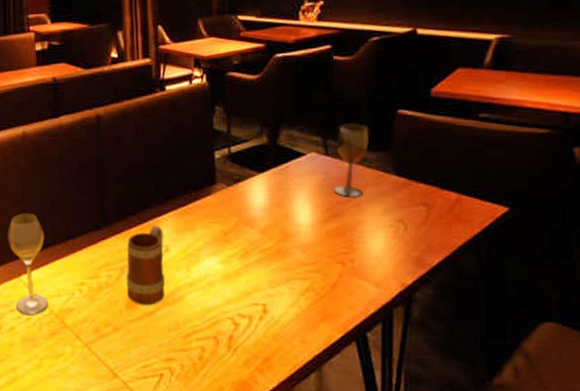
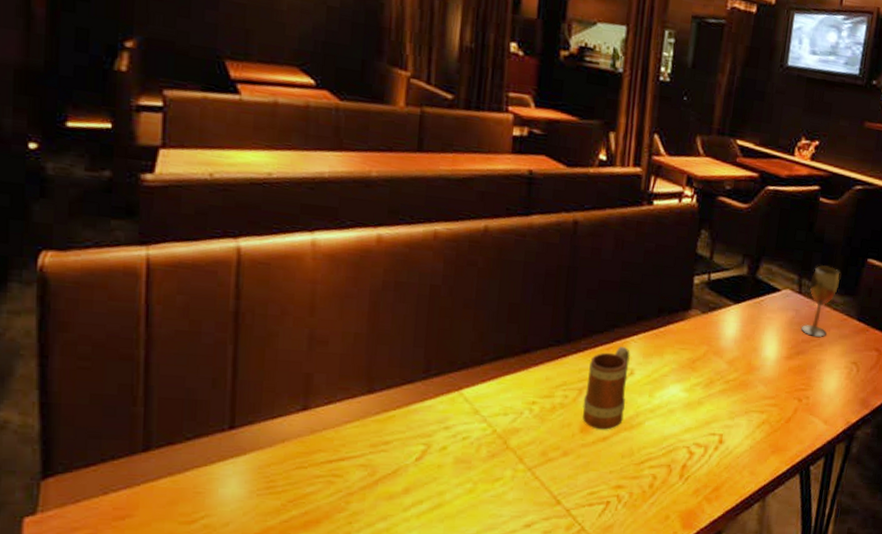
wineglass: present [7,213,48,314] -> none [450,319,497,433]

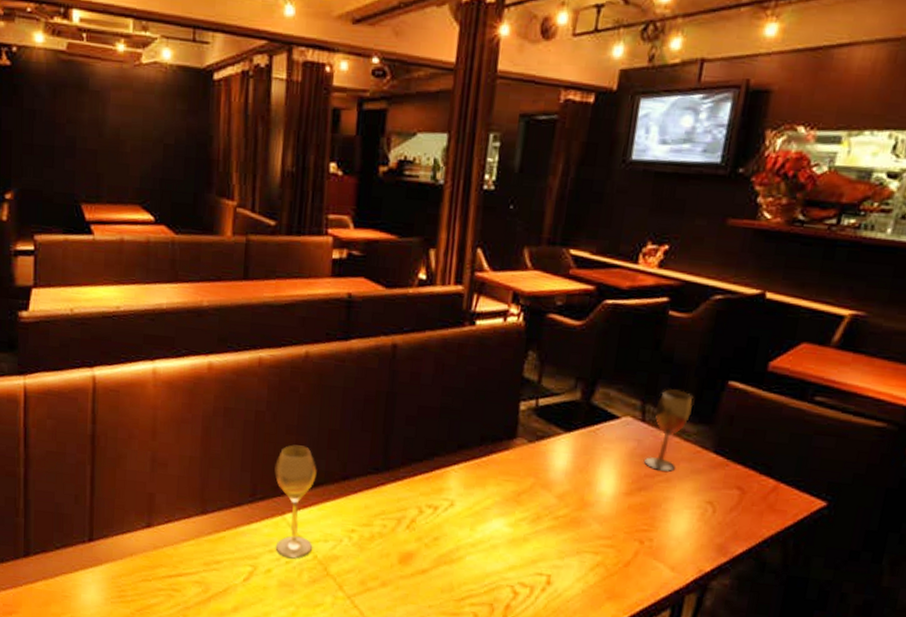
wineglass: none [450,319,497,433] -> present [274,445,317,558]
beer mug: present [583,346,630,430] -> none [401,475,451,562]

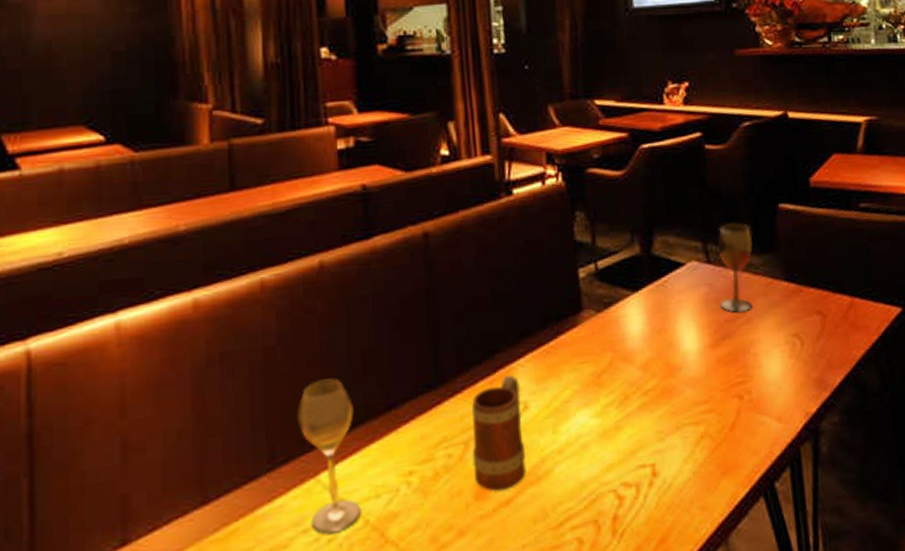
beer mug: none [401,475,451,562] -> present [472,374,526,492]

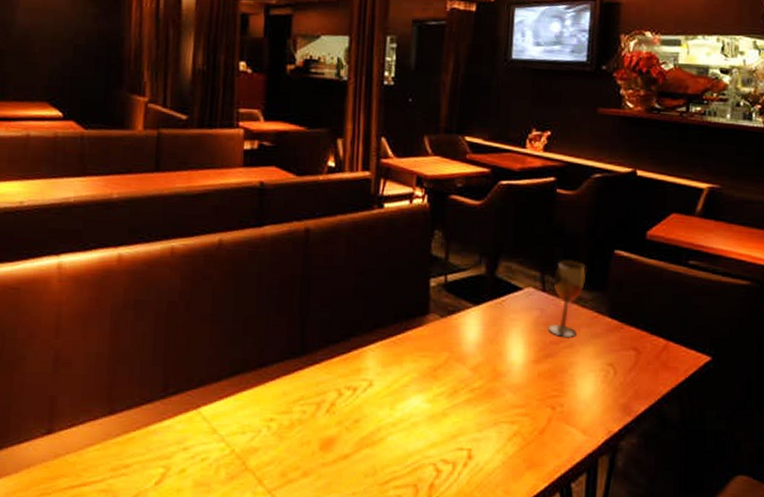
wineglass: present [297,378,360,534] -> none [188,334,233,454]
beer mug: present [472,374,526,492] -> none [322,356,368,447]

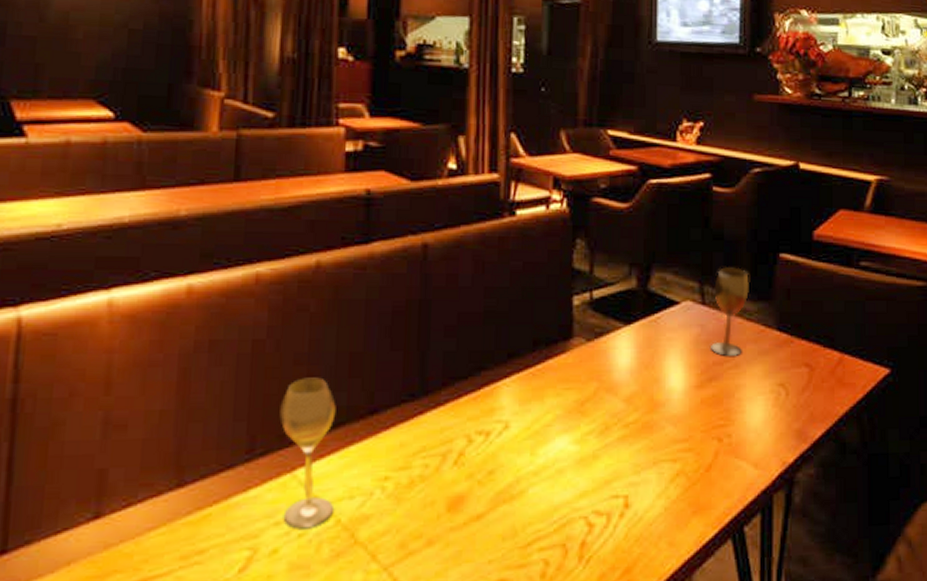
wineglass: none [188,334,233,454] -> present [279,377,336,528]

